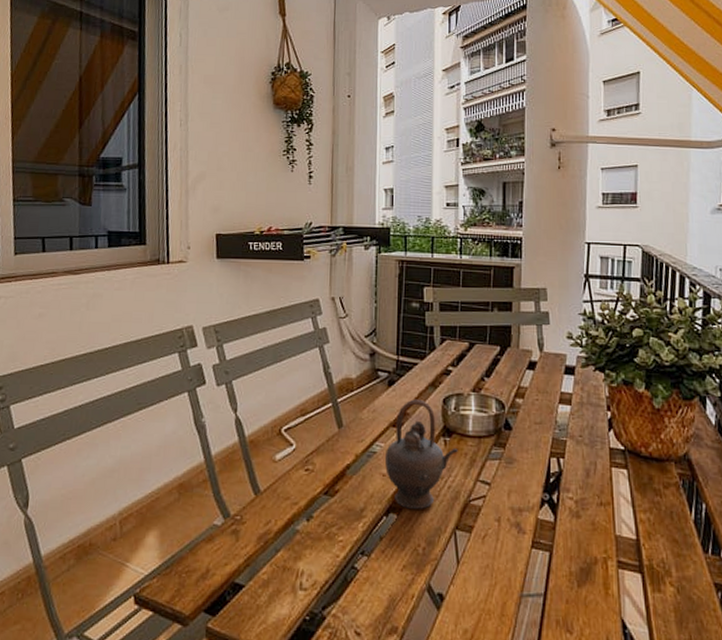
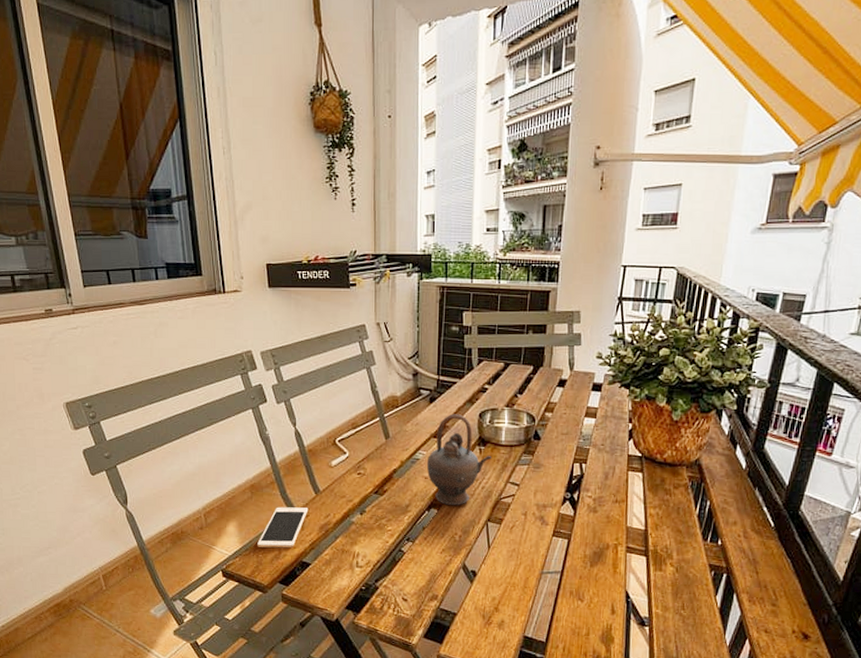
cell phone: none [181,511,246,565] -> present [257,507,309,548]

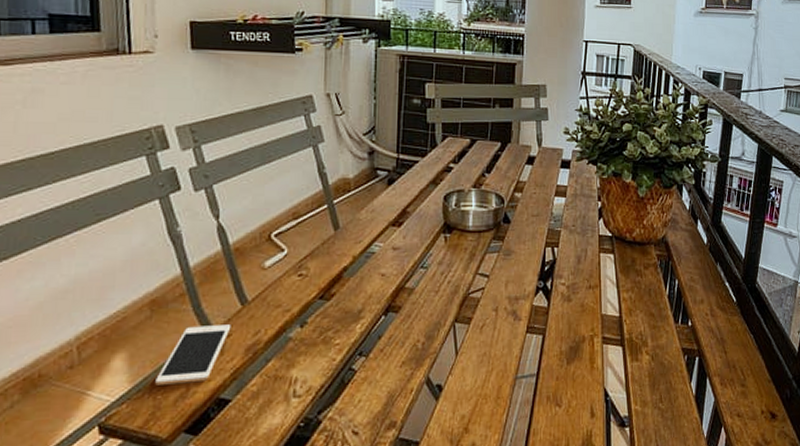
teapot: present [426,414,492,506] -> none [383,197,458,307]

